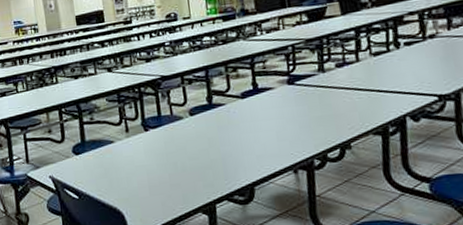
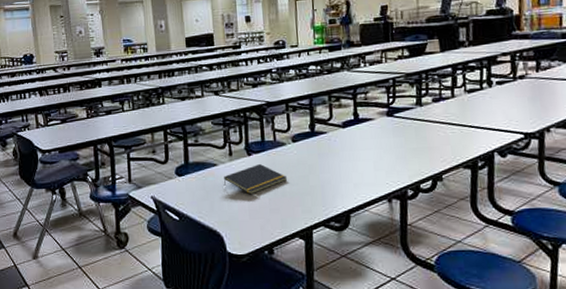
notepad: none [121,138,186,171] -> present [223,163,287,195]

